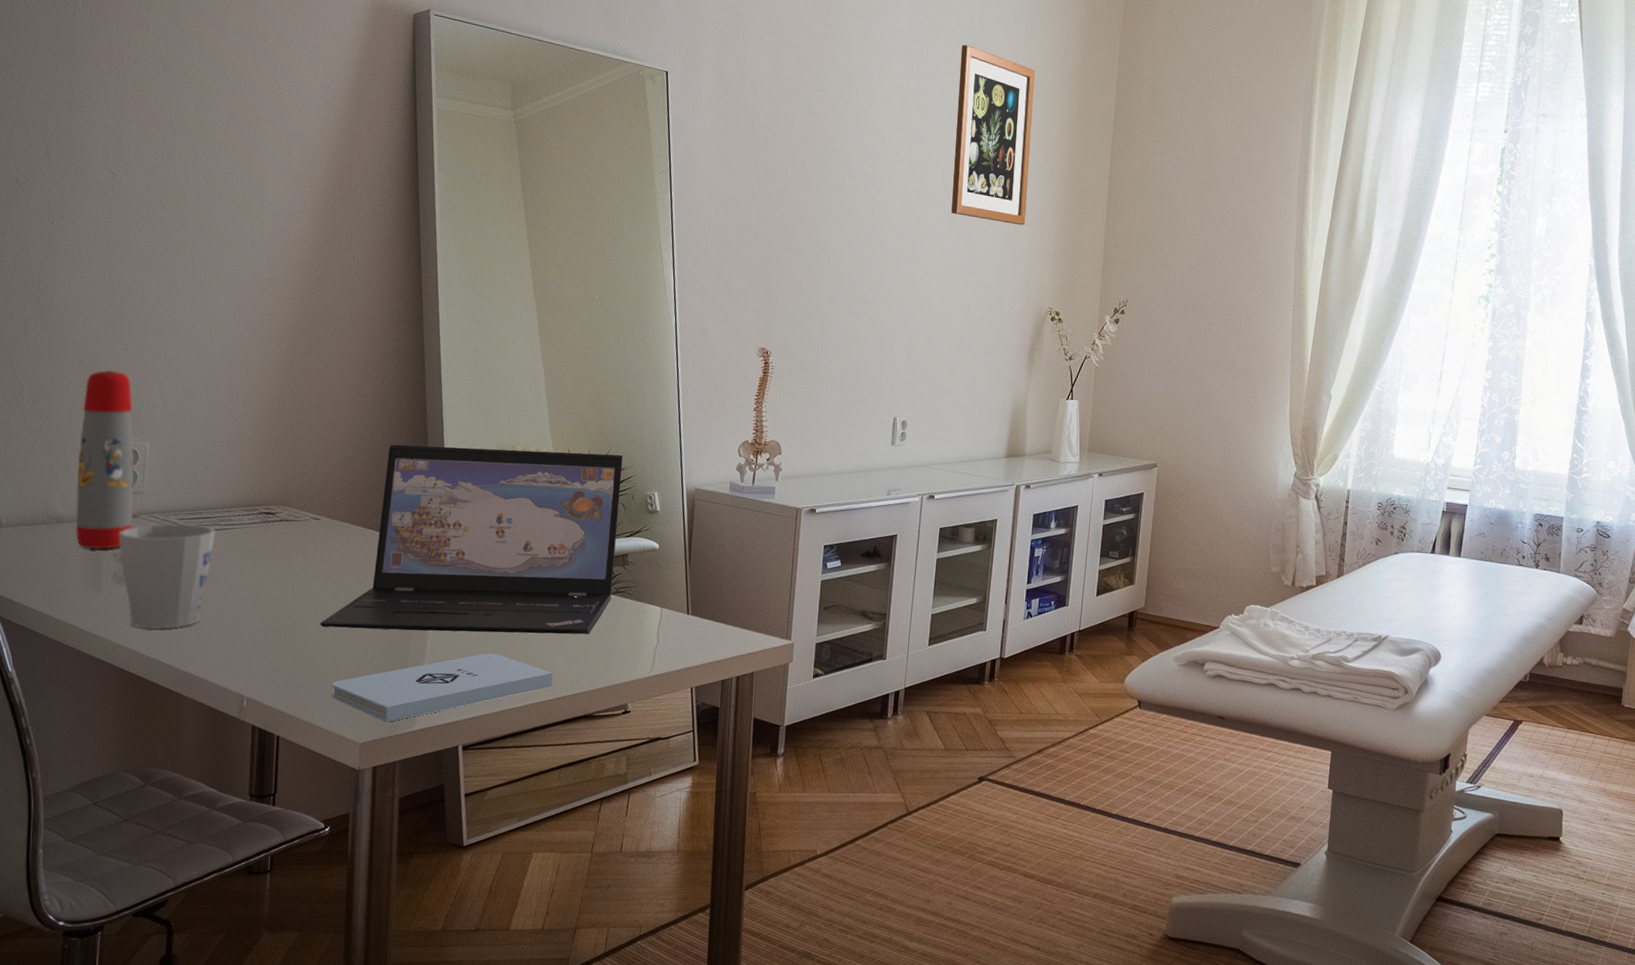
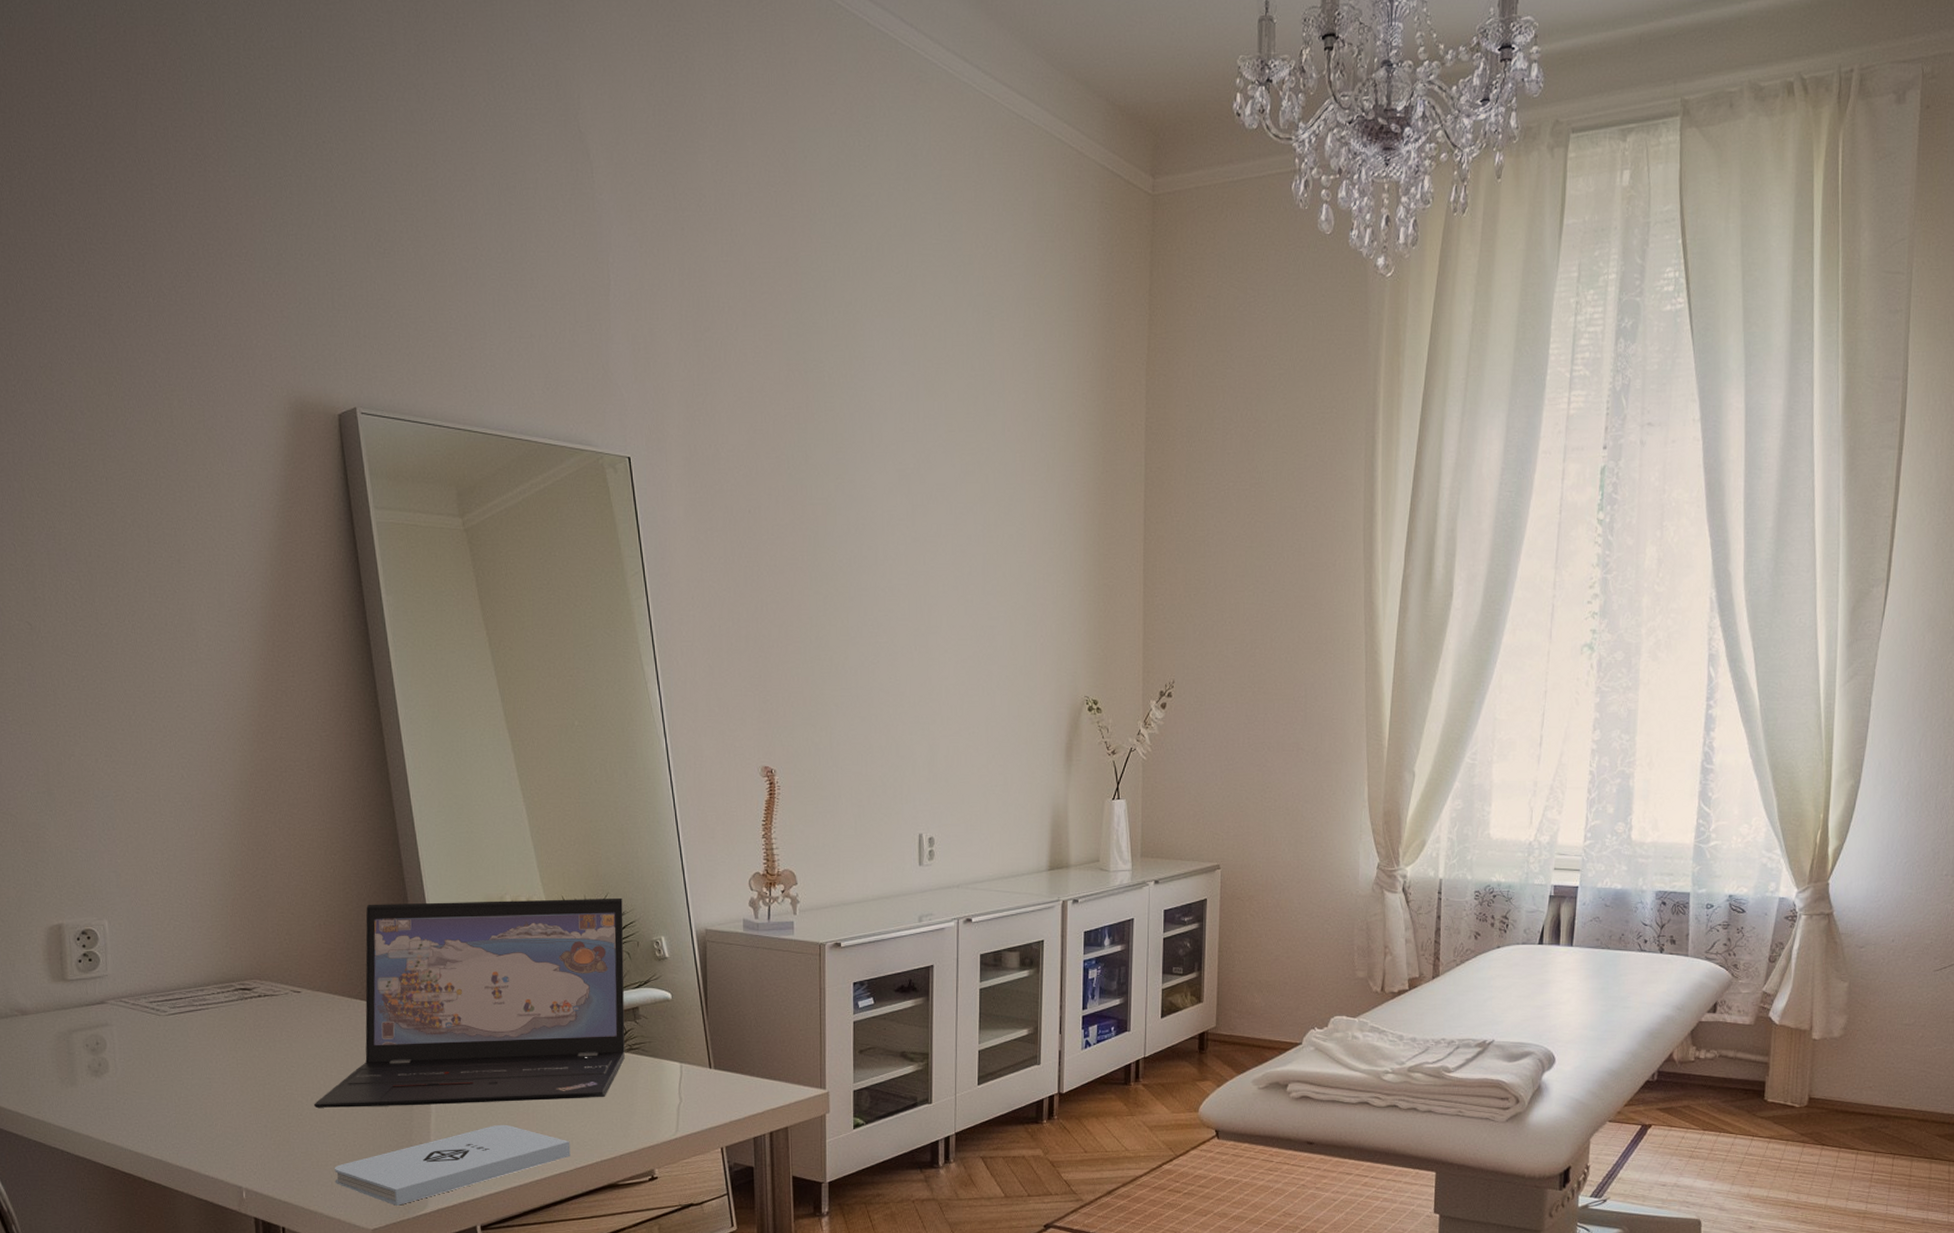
water bottle: present [75,370,135,550] -> none [31,844,102,1041]
mug: present [118,523,216,630] -> none [87,1006,192,1123]
wall art: present [951,45,1036,226] -> none [962,397,1051,604]

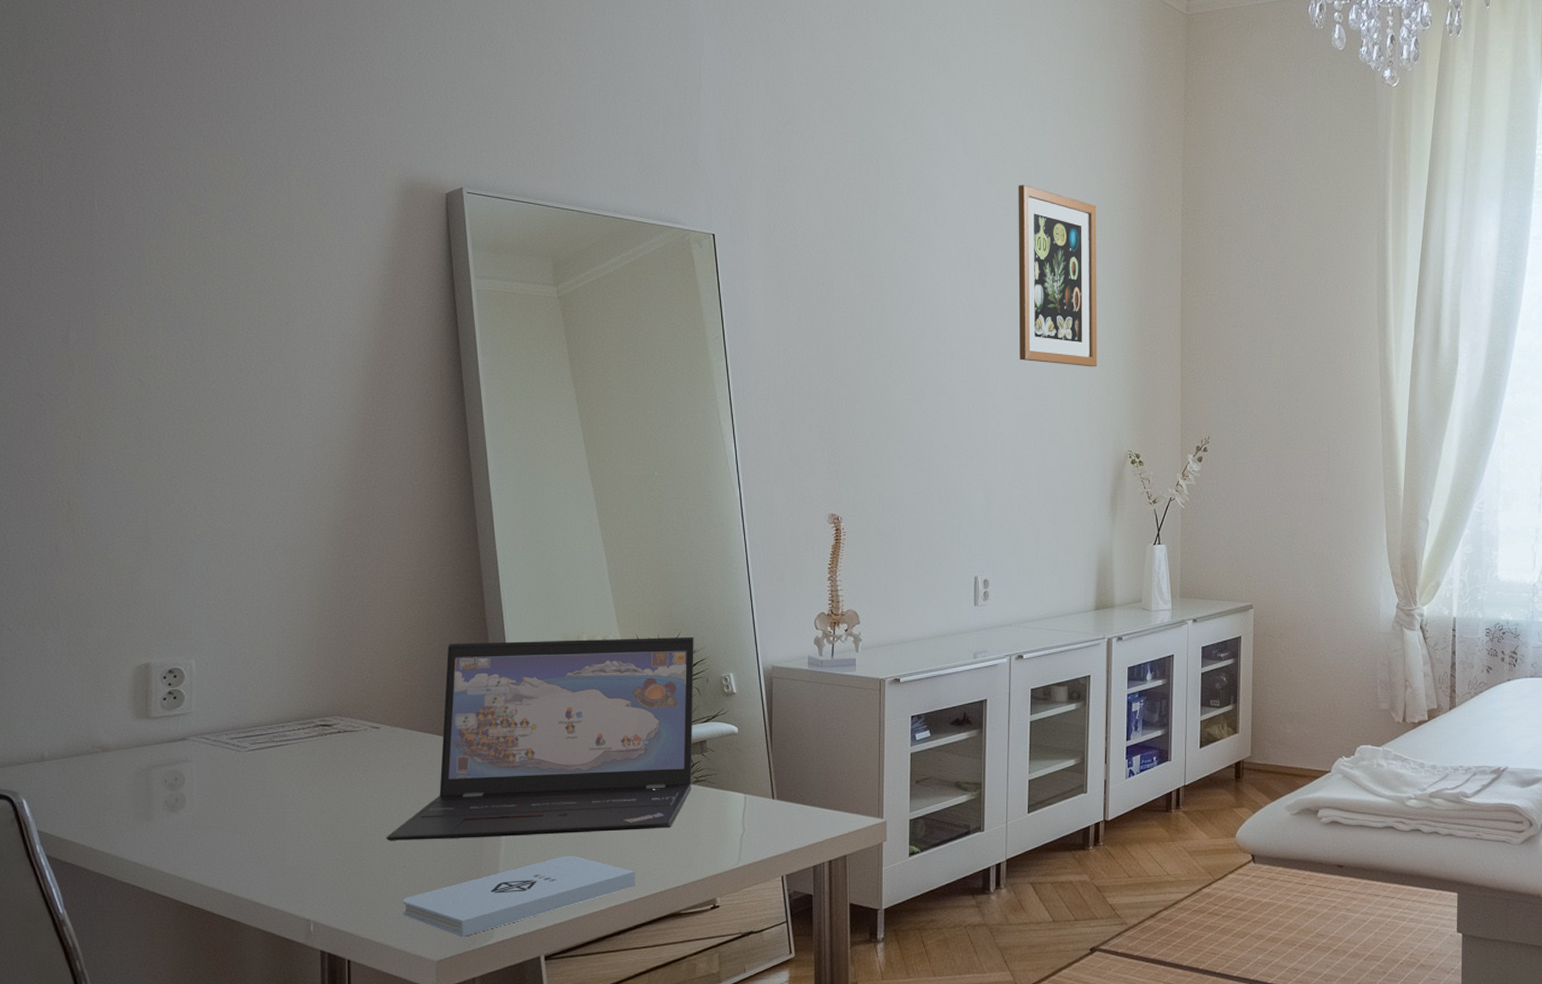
wall art: none [962,397,1051,604] -> present [1018,185,1098,367]

